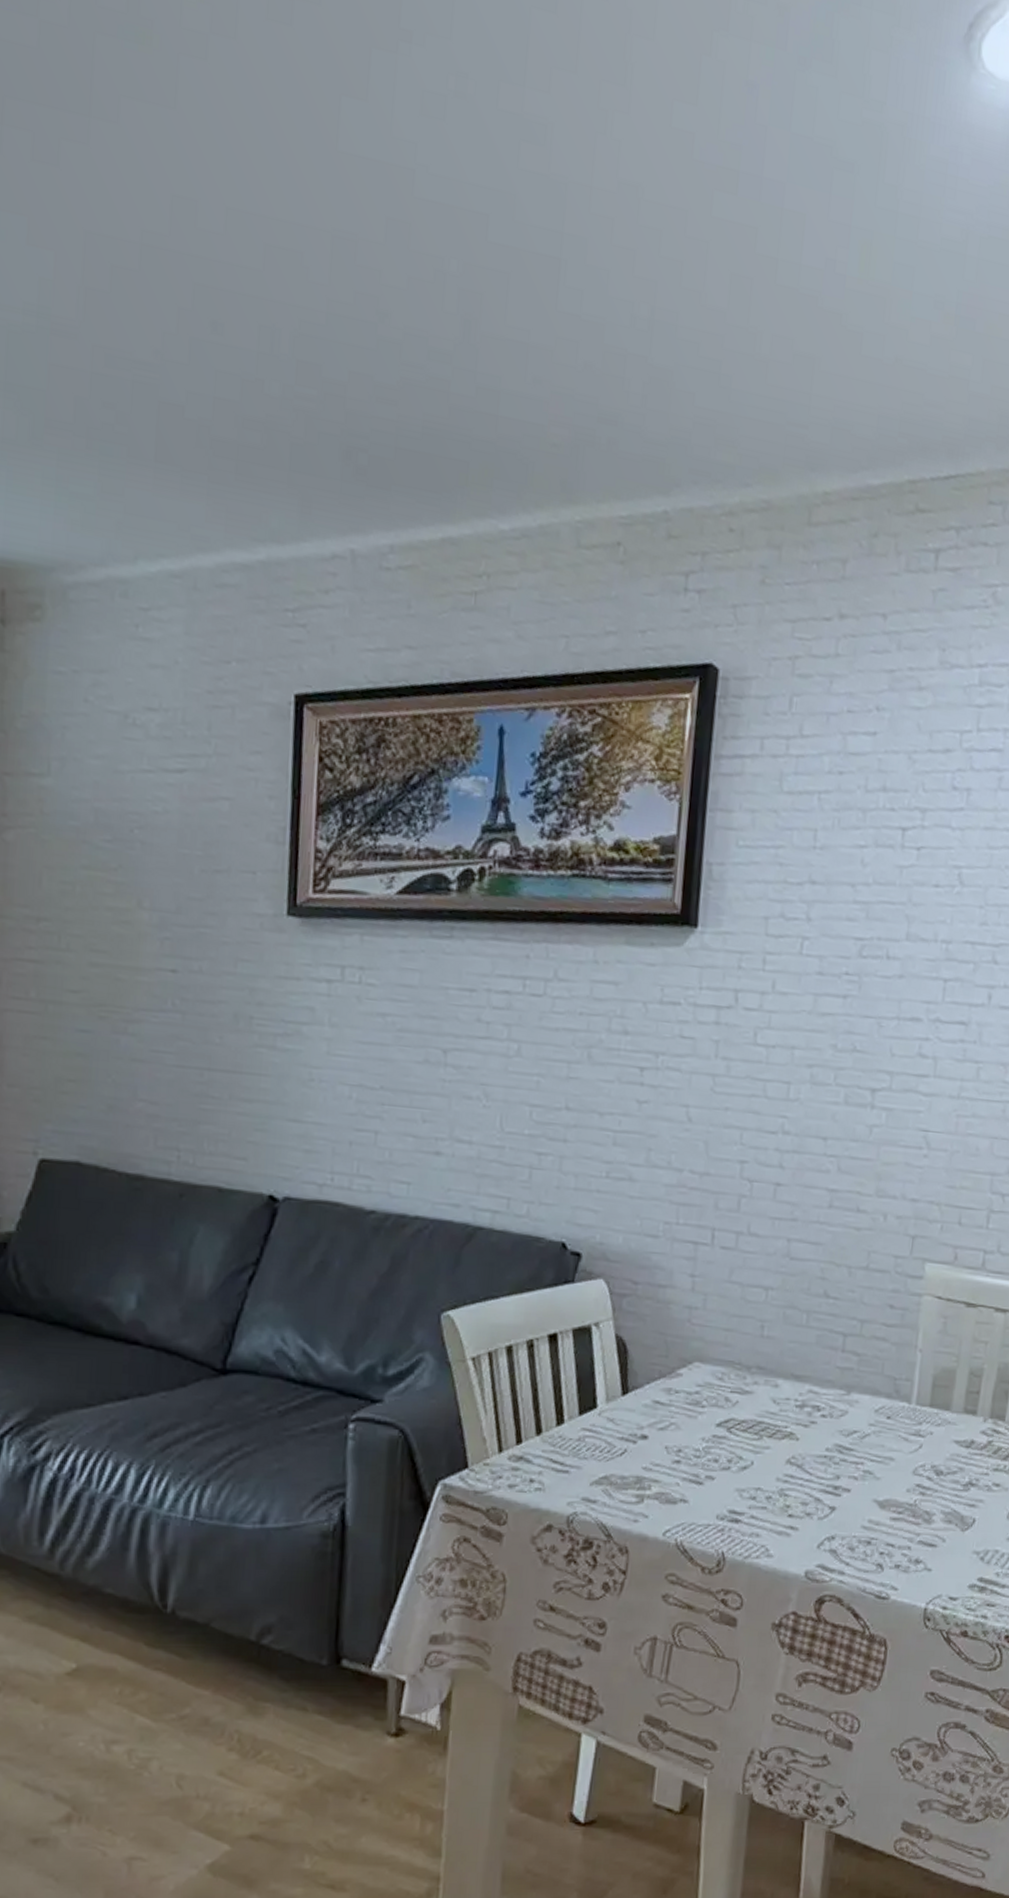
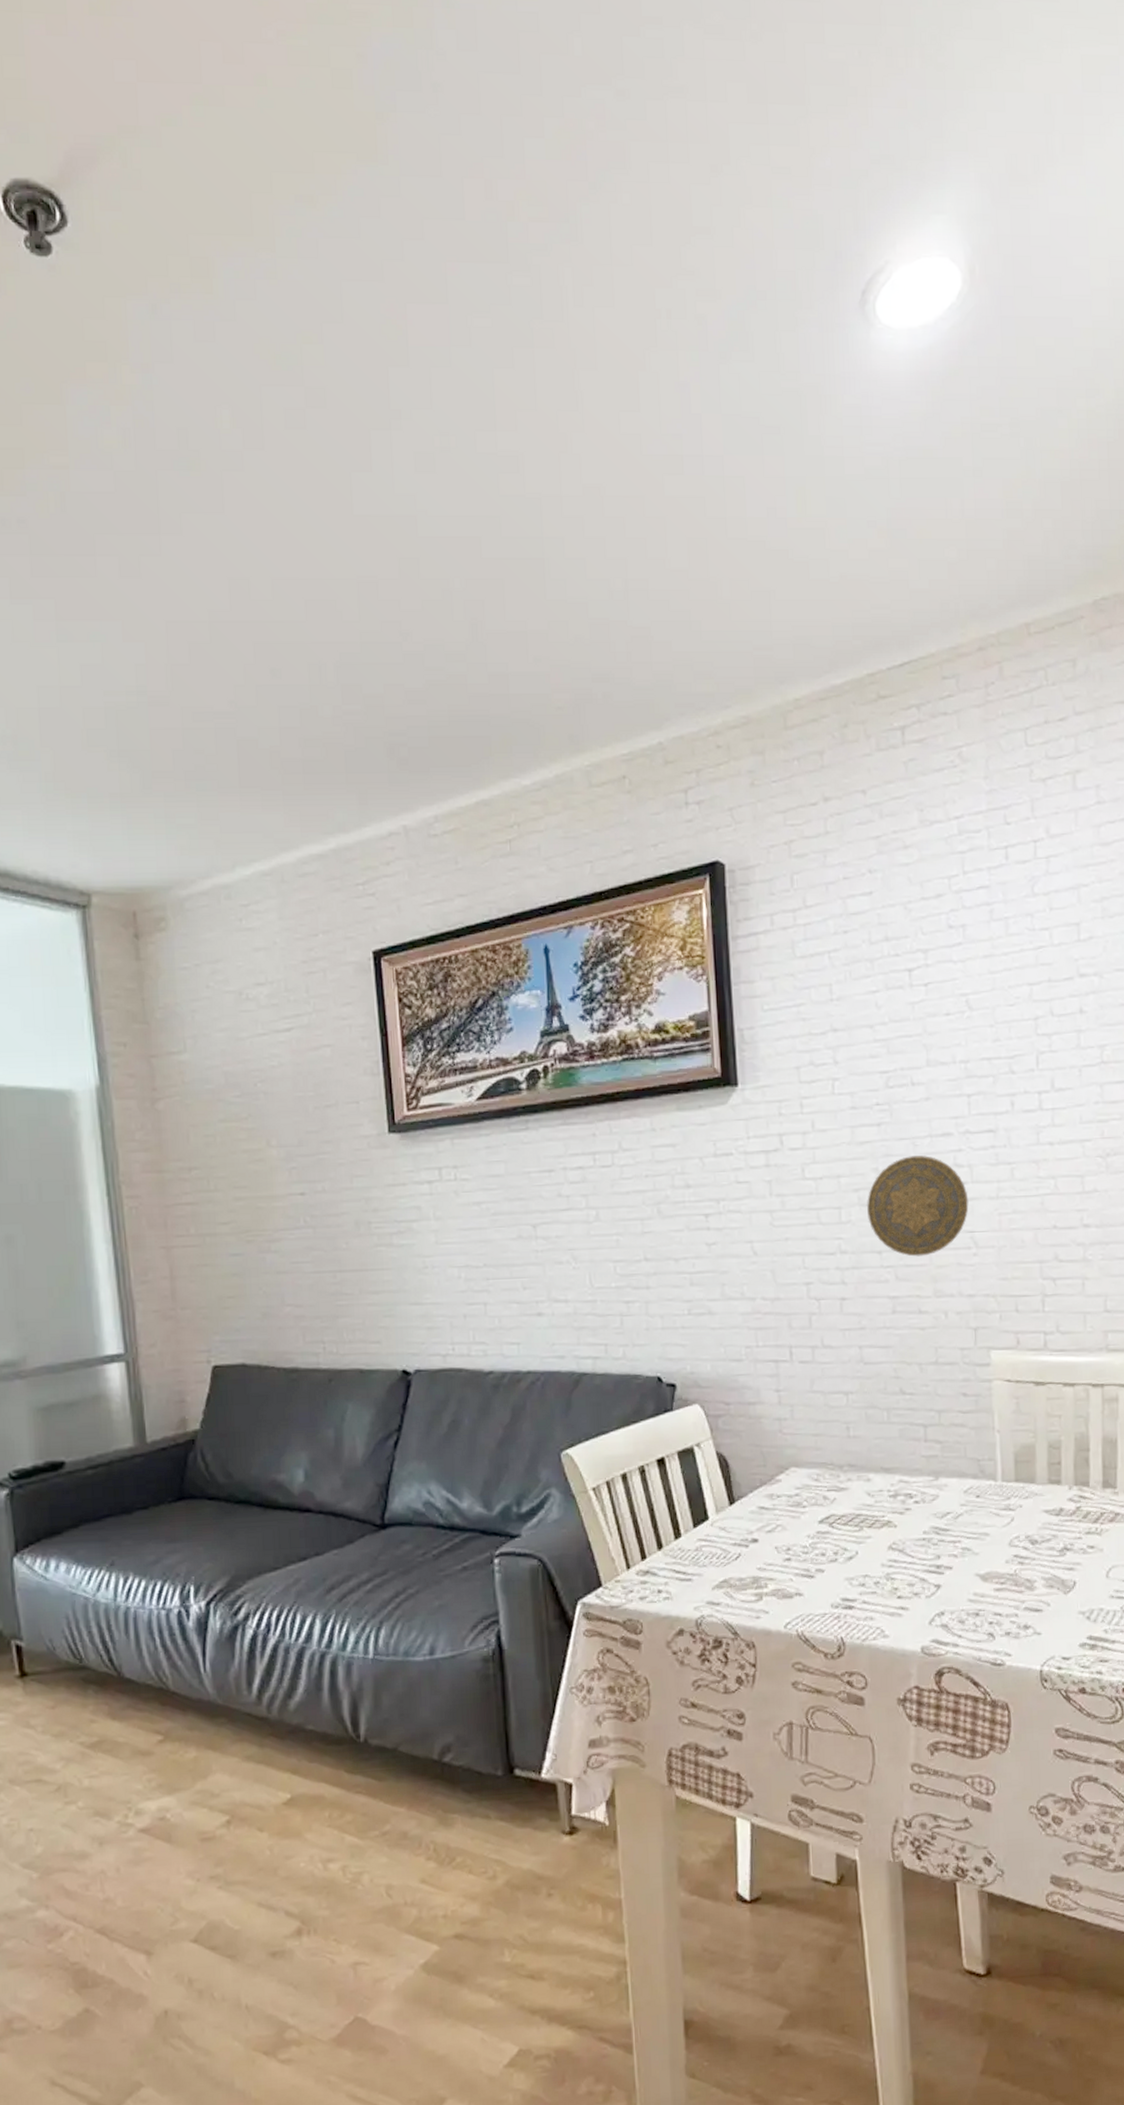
decorative plate: none [817,1037,928,1150] -> present [866,1155,969,1257]

